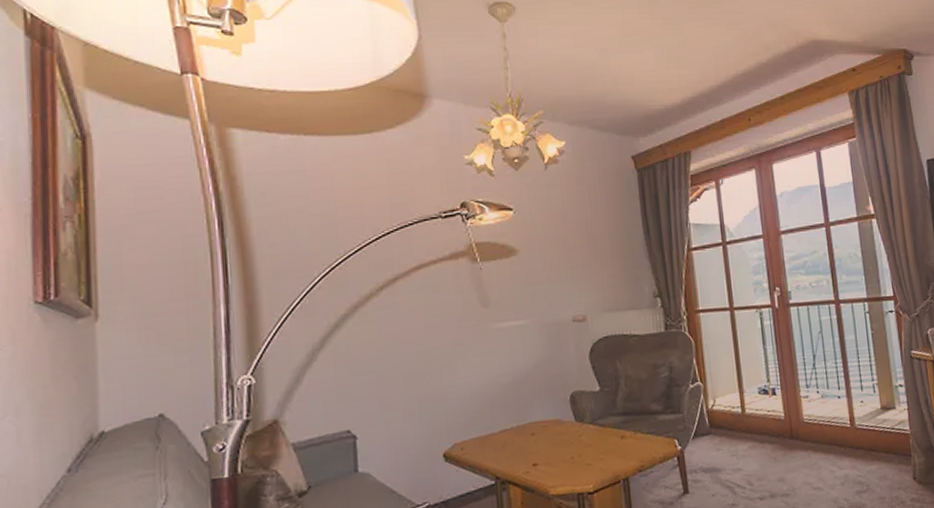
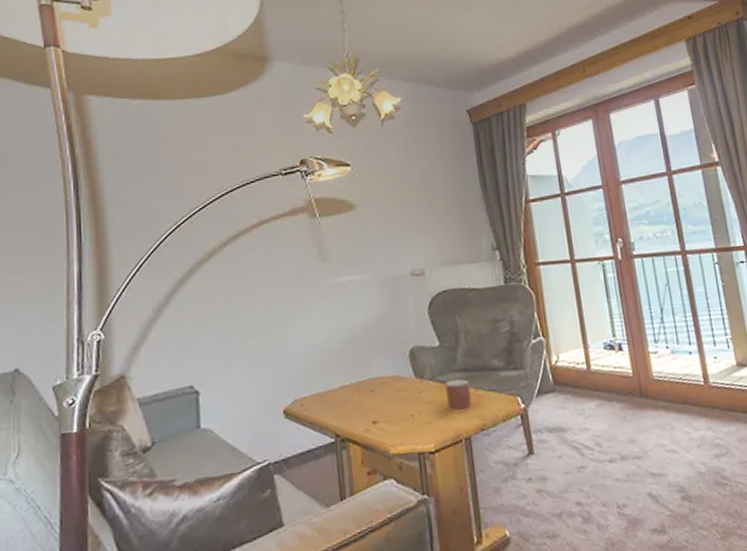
mug: none [605,422,631,455] -> present [445,379,472,413]

